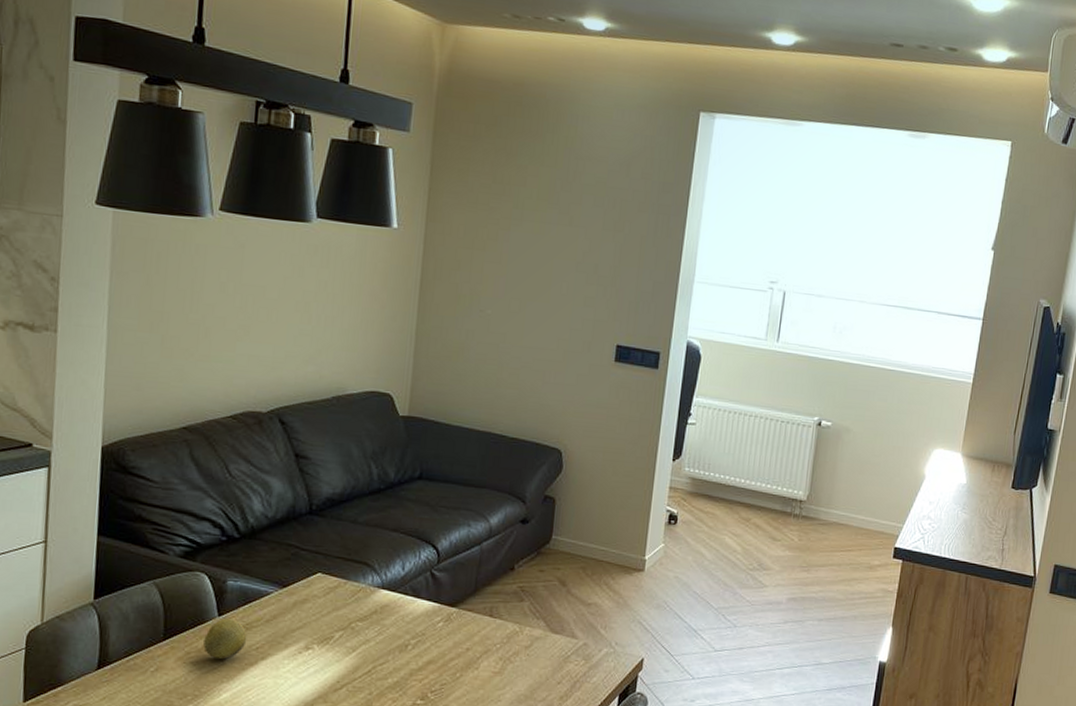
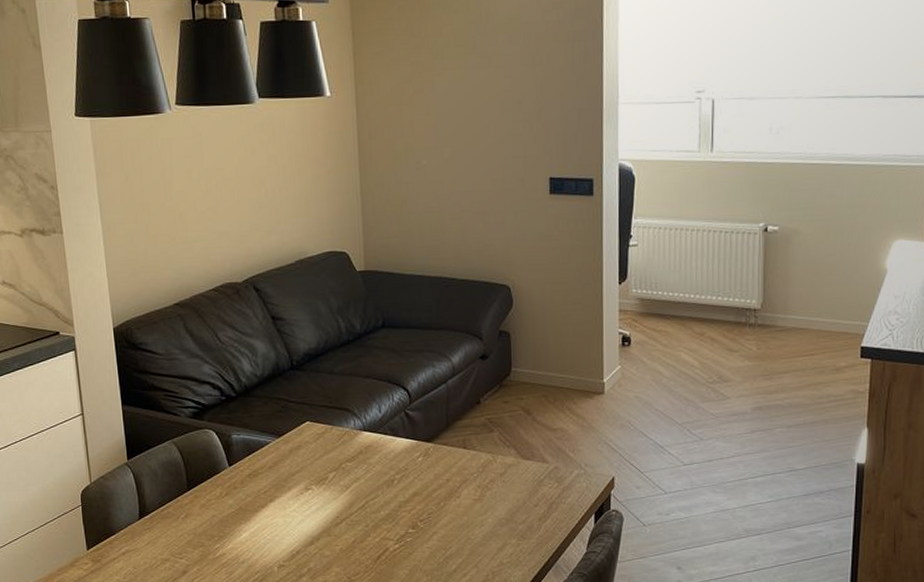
fruit: present [203,618,247,660] -> none [220,468,256,504]

